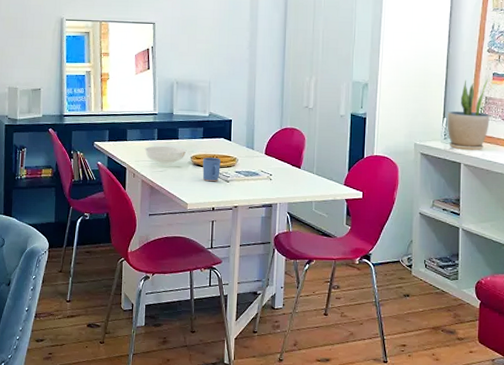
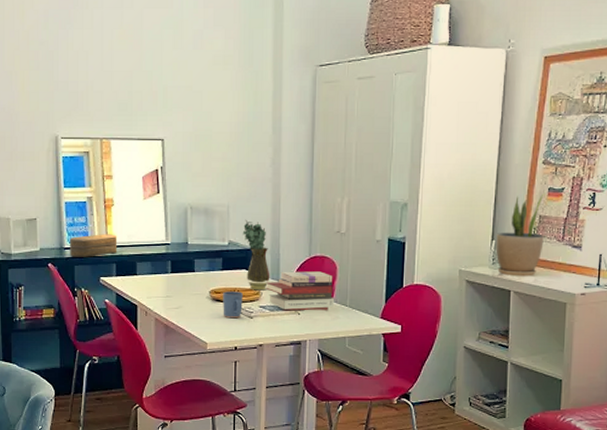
decorative box: none [68,104,111,124] -> present [69,234,118,257]
bowl: present [144,146,187,166] -> none [157,279,204,302]
vase: none [221,94,246,157] -> present [242,219,270,291]
books: none [241,140,303,177] -> present [265,271,335,311]

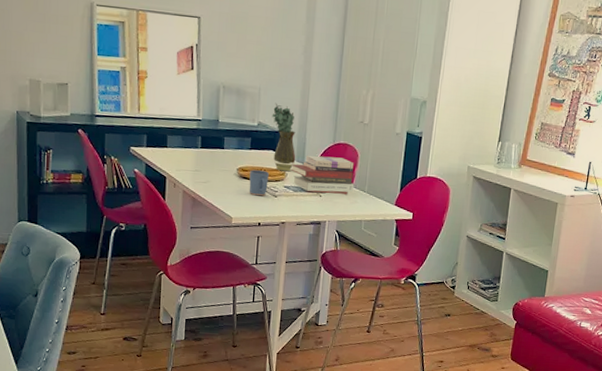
decorative box: present [69,234,118,257] -> none [100,104,150,127]
potted plant: present [495,192,547,277] -> none [501,102,550,177]

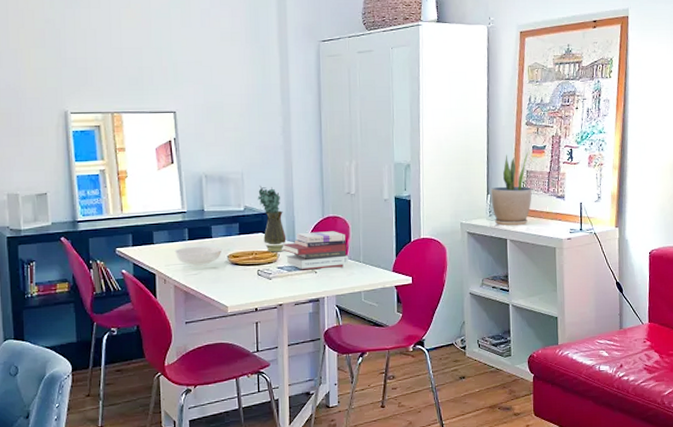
bowl: none [186,155,233,177] -> present [174,246,222,268]
mug: present [249,170,269,196] -> none [241,254,261,281]
potted plant: none [501,102,550,177] -> present [490,150,532,226]

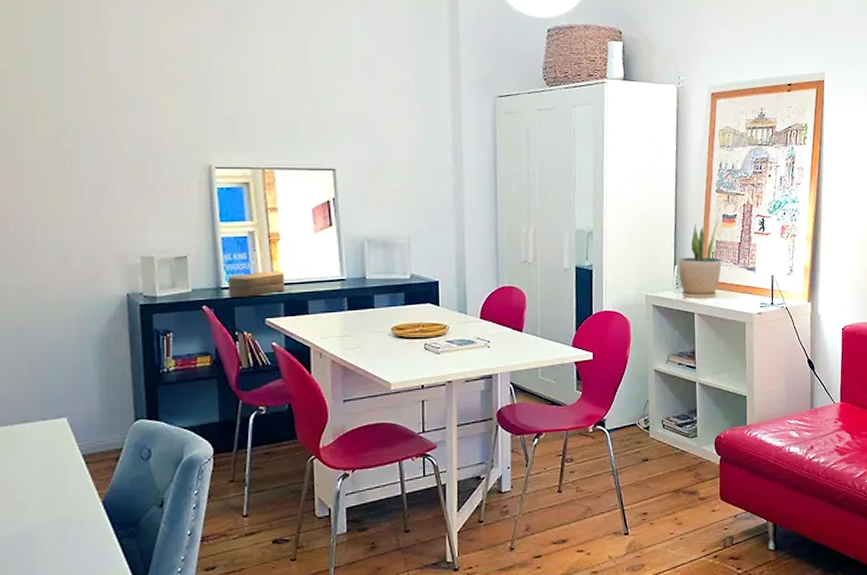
decorative box: none [82,205,133,230] -> present [227,271,285,298]
bowl: present [174,246,222,268] -> none [332,317,386,341]
vase: present [257,185,286,253] -> none [425,251,457,325]
books: present [282,231,349,270] -> none [452,302,525,344]

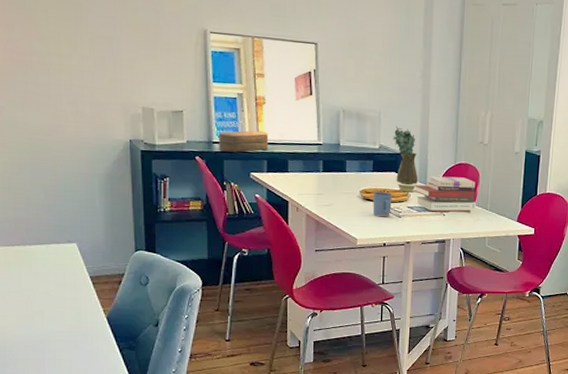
mug: none [406,327,428,356] -> present [373,192,392,217]
vase: none [425,251,457,325] -> present [393,125,418,192]
books: none [452,302,525,344] -> present [413,175,477,213]

